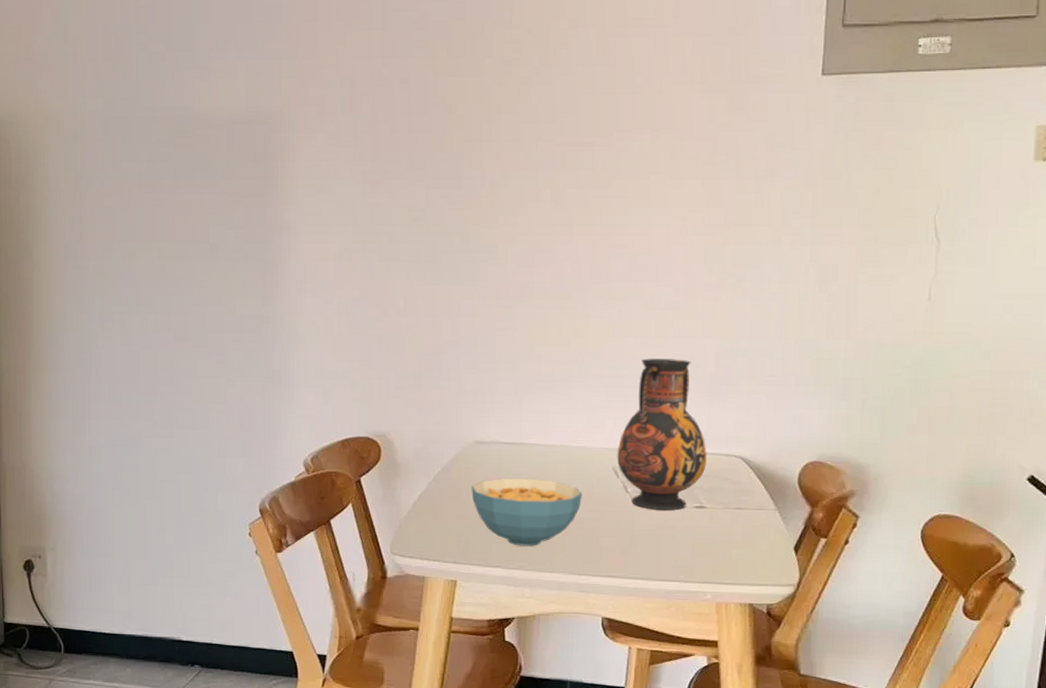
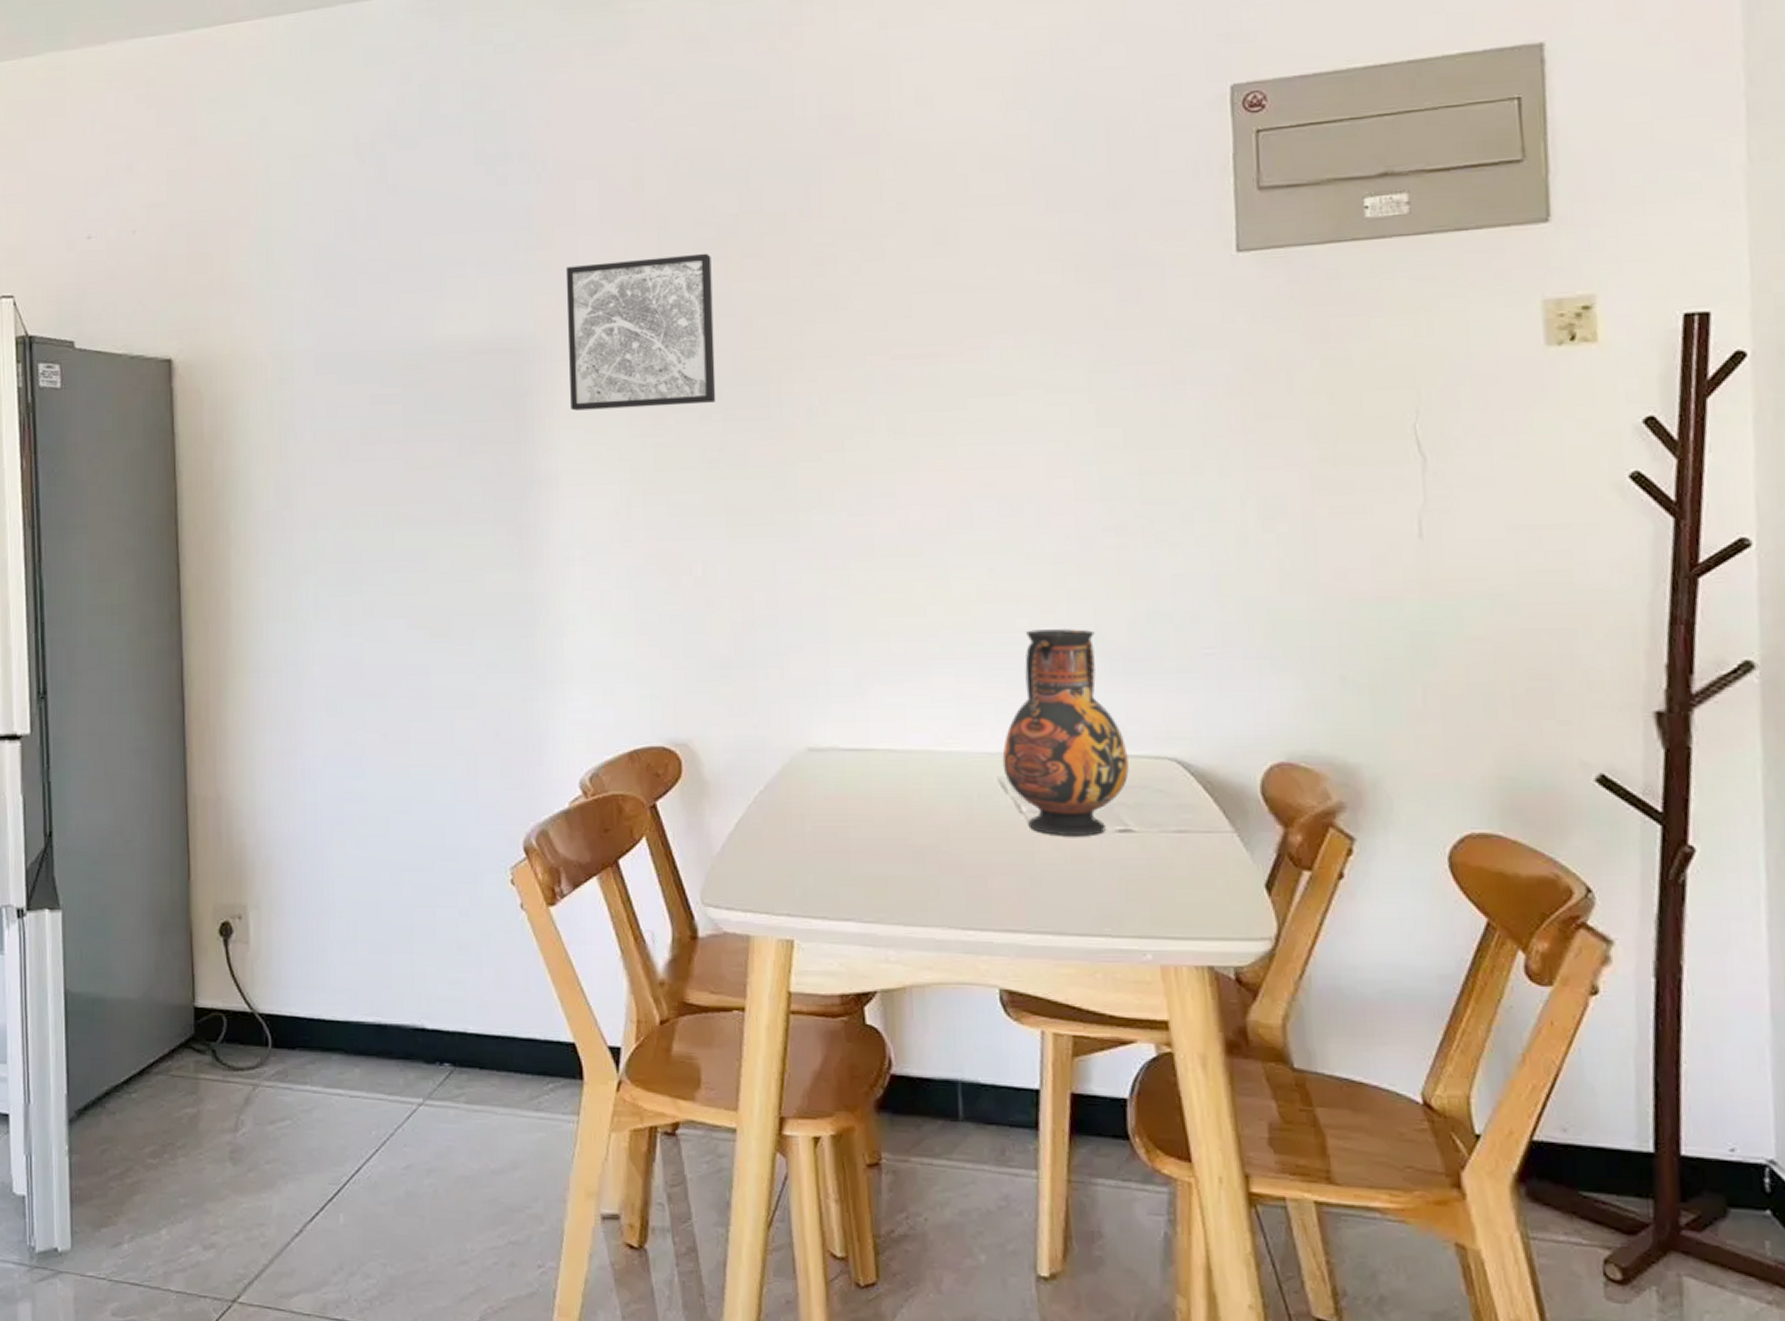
wall art: none [307,51,423,174] -> present [565,253,716,411]
cereal bowl: present [471,478,582,546] -> none [806,796,959,891]

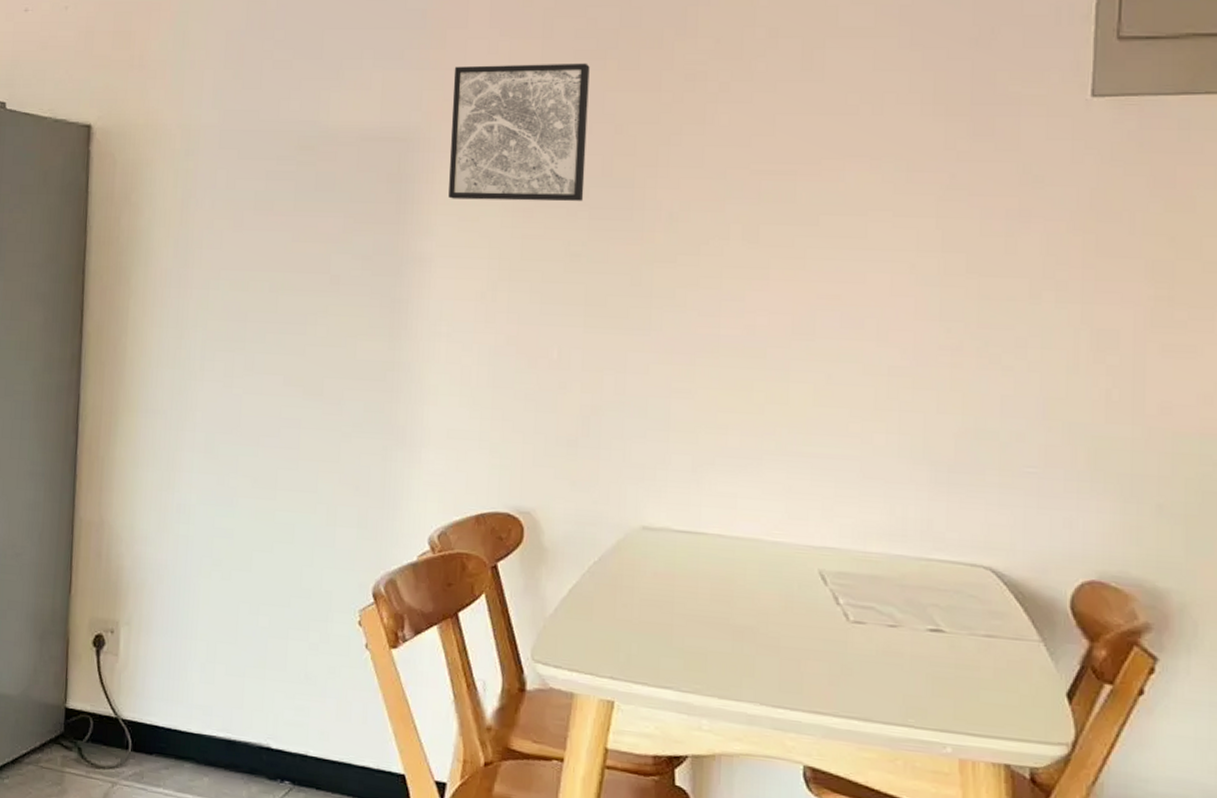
vase: present [1002,629,1129,835] -> none [824,436,945,632]

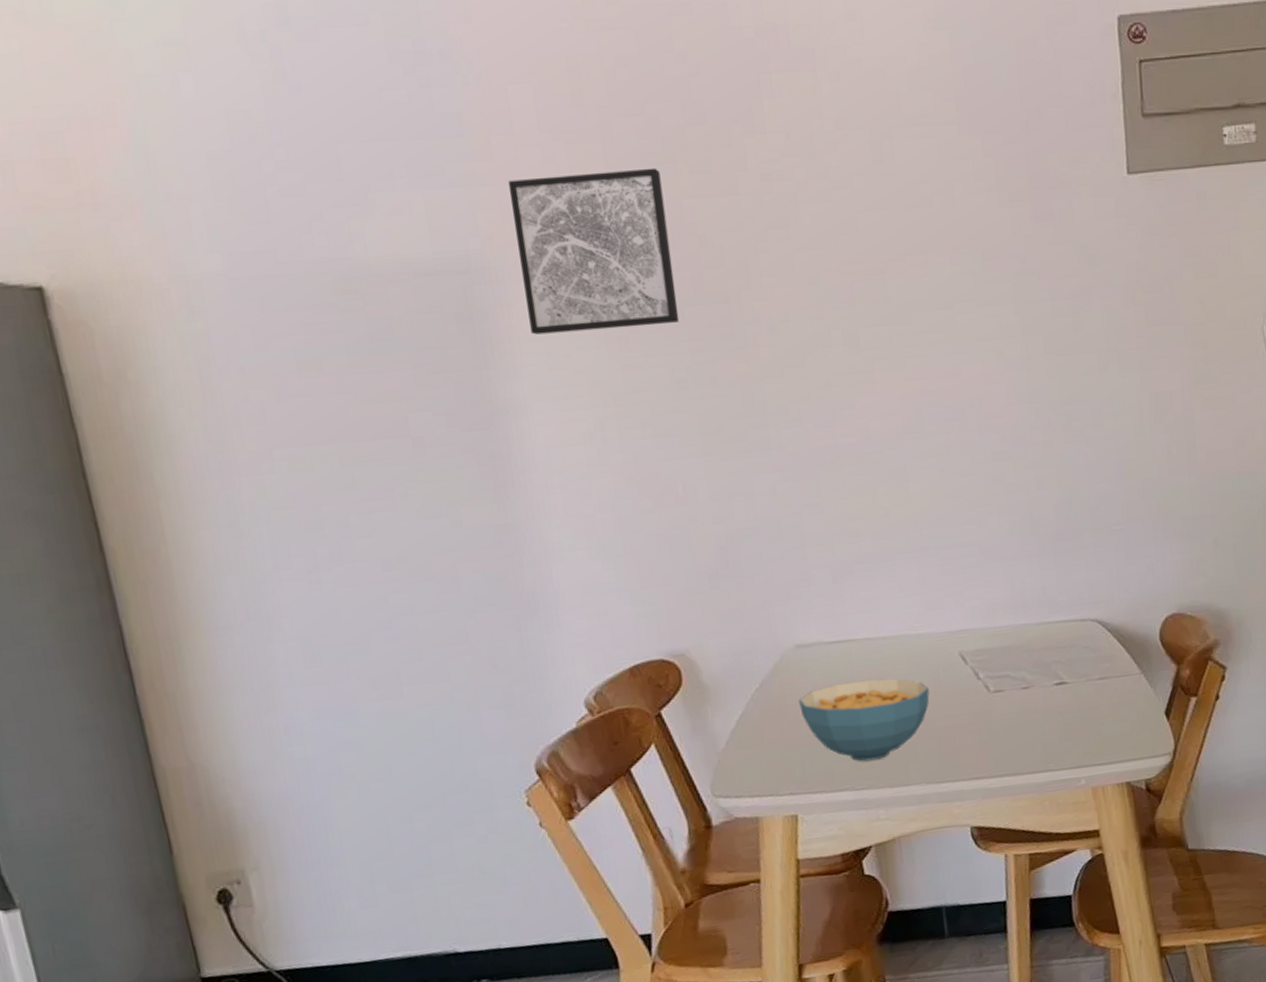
cereal bowl: none [635,575,779,665] -> present [799,678,930,762]

